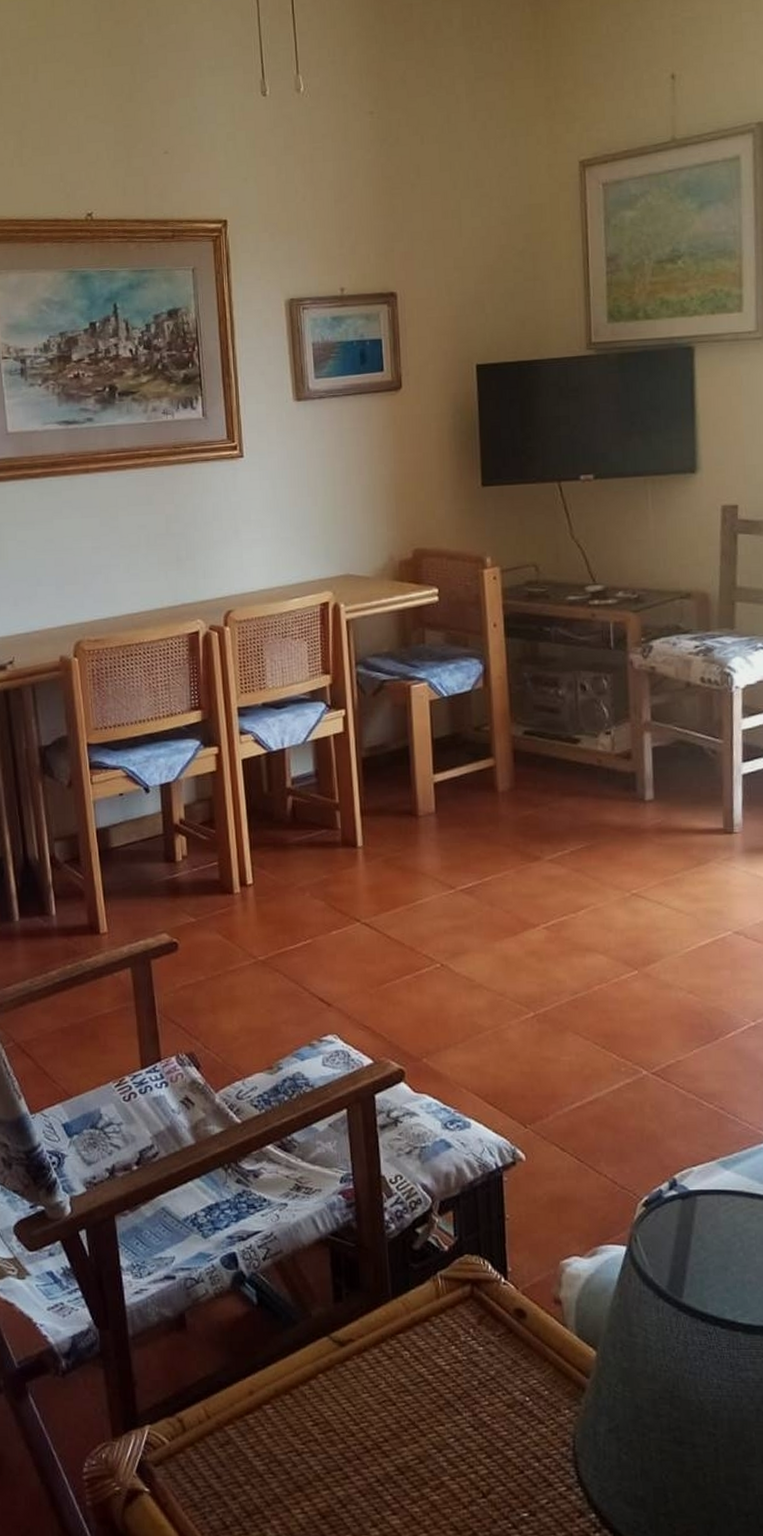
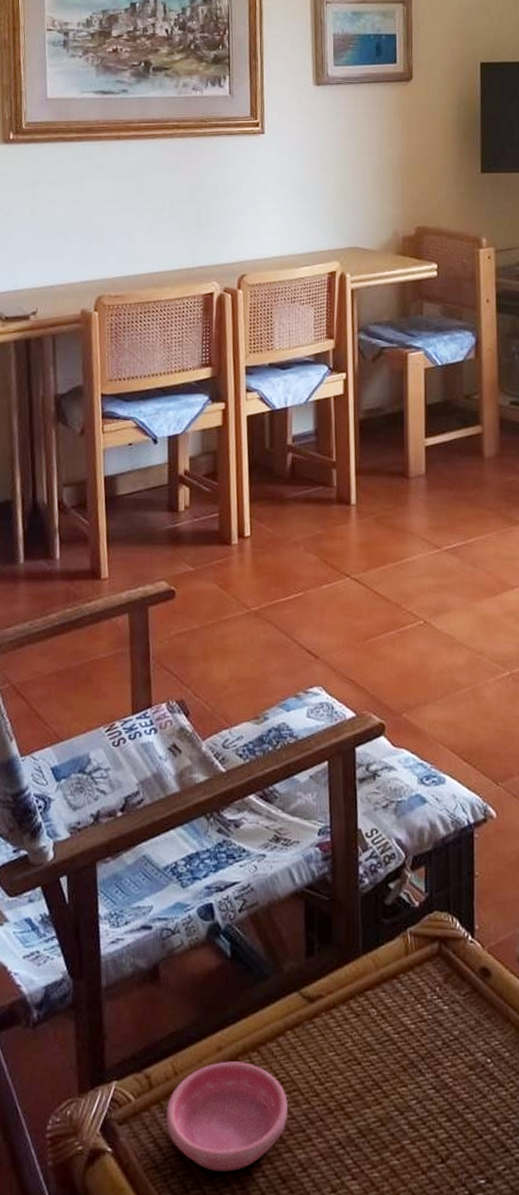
saucer: none [201,1404,324,1509] -> present [166,1061,287,1172]

